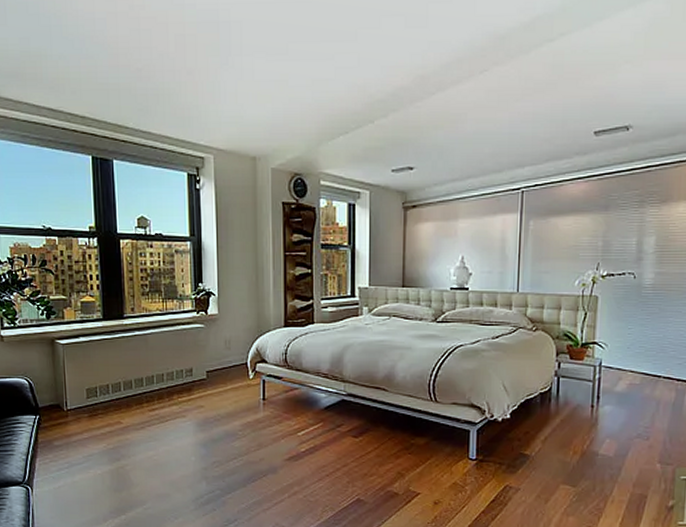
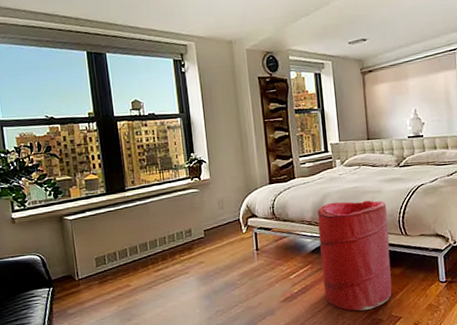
laundry hamper: none [335,355,417,480] -> present [317,200,392,311]

